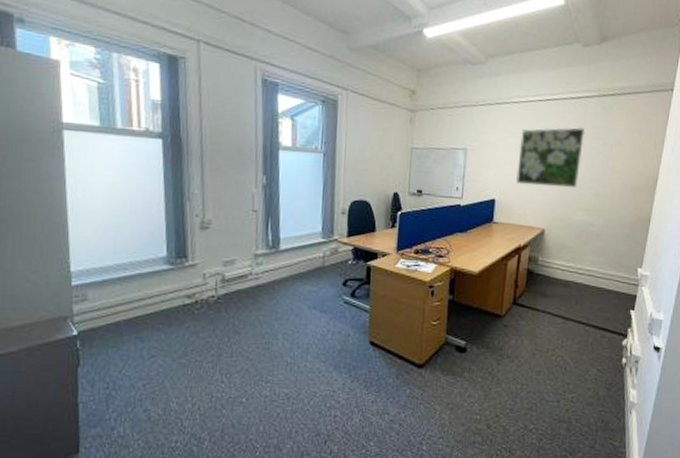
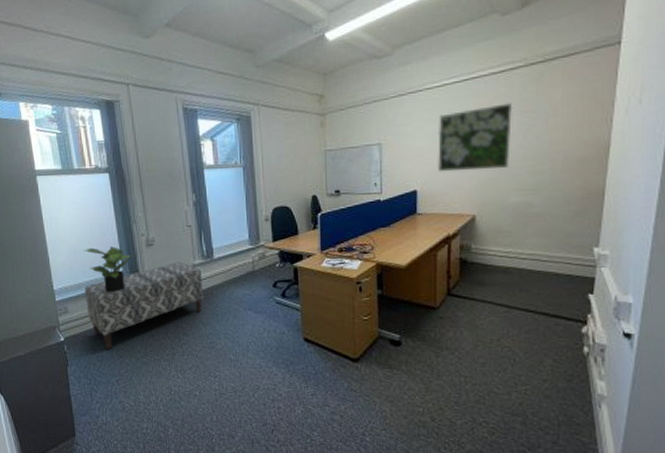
bench: none [112,250,265,347] -> present [84,262,204,349]
potted plant: none [118,224,180,279] -> present [84,247,131,292]

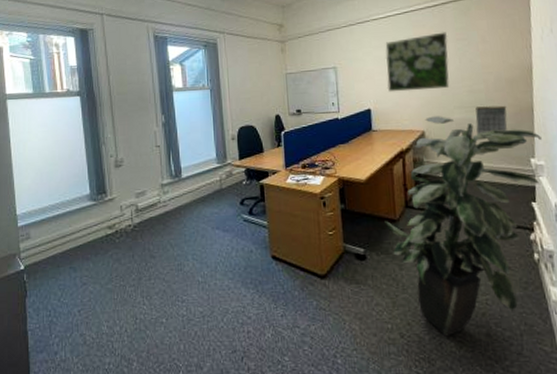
potted plant: present [84,247,131,292] -> none [51,168,99,215]
bench: present [84,262,204,349] -> none [48,182,172,277]
indoor plant: none [423,199,610,423] -> present [384,116,542,337]
calendar: none [535,188,574,221] -> present [475,105,508,135]

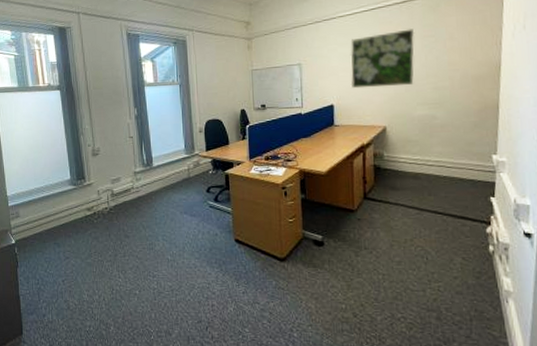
indoor plant: present [384,116,542,337] -> none [343,112,505,318]
calendar: present [475,105,508,135] -> none [438,102,472,131]

